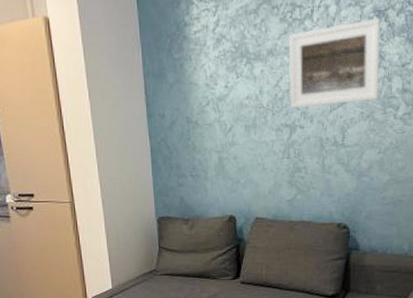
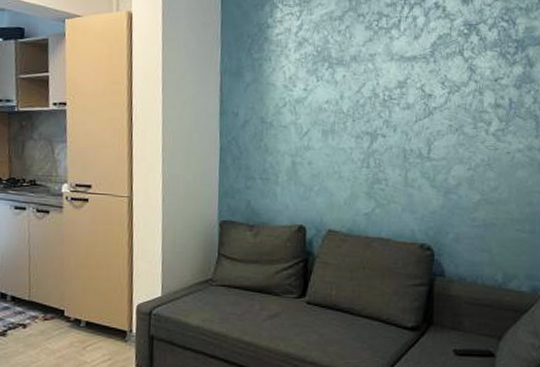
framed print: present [288,17,380,108] -> none [372,31,471,116]

